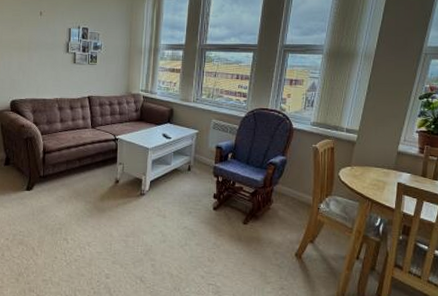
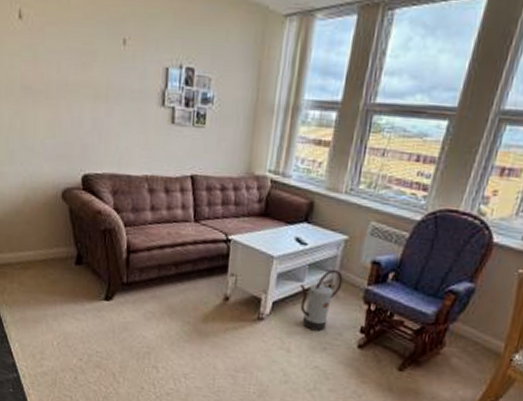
watering can: none [168,154,198,200] -> present [299,269,343,332]

